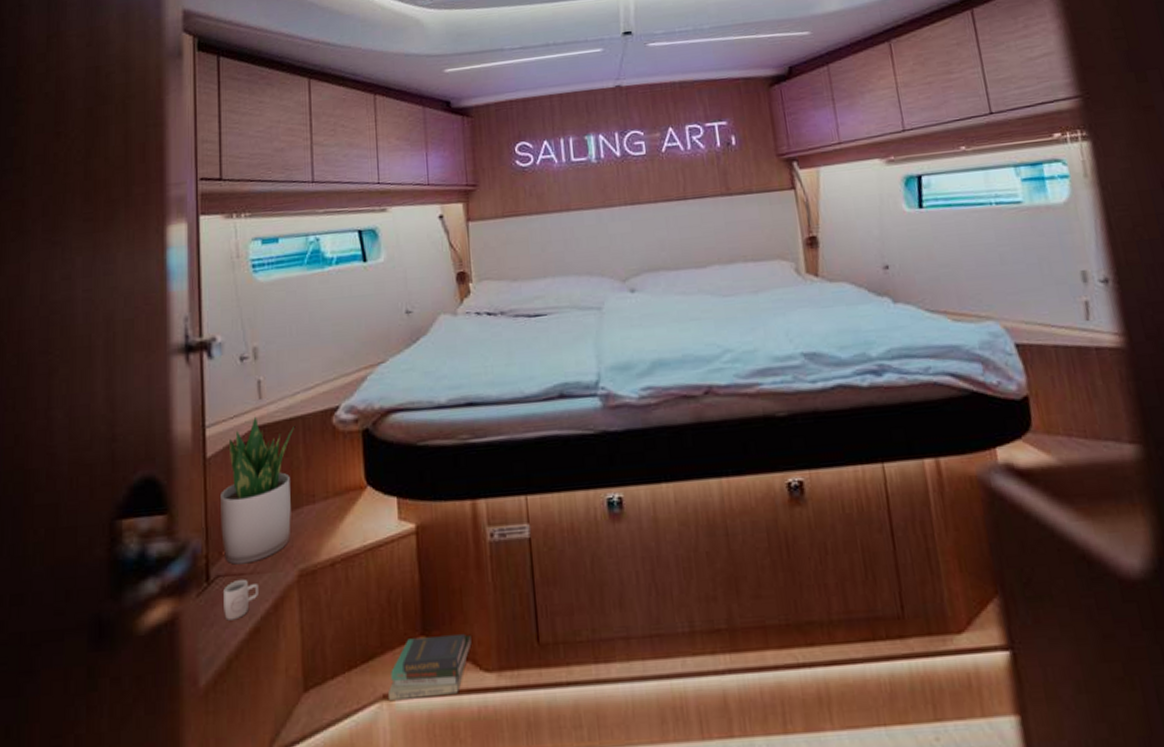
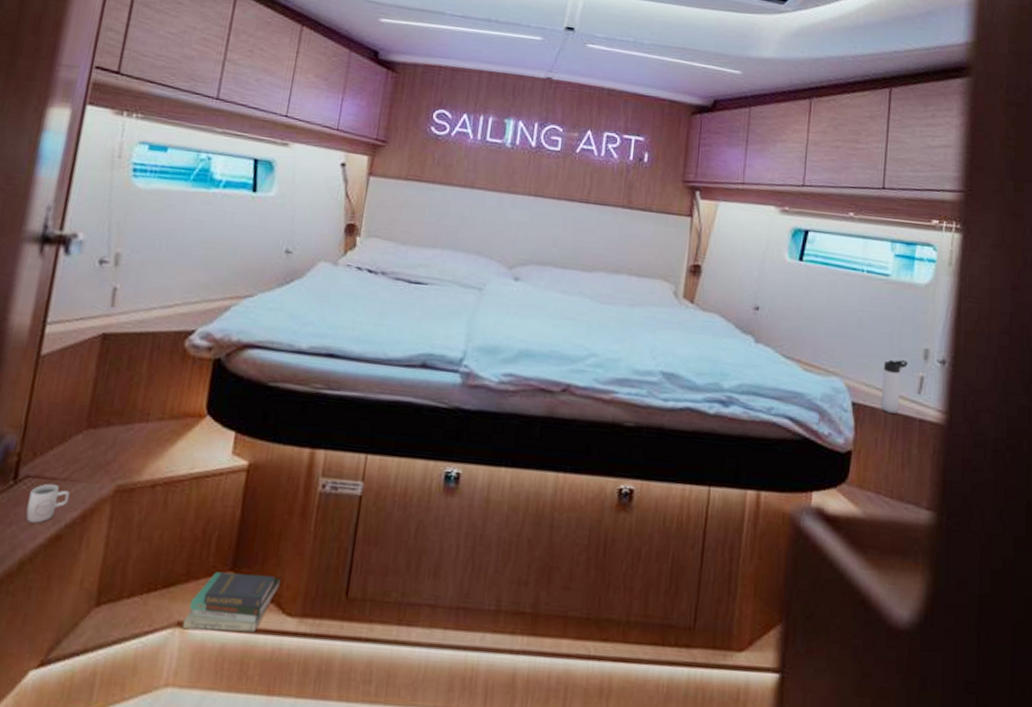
planter: present [221,416,294,565] -> none [38,323,143,470]
thermos bottle: none [1039,288,1070,348] -> present [881,360,908,414]

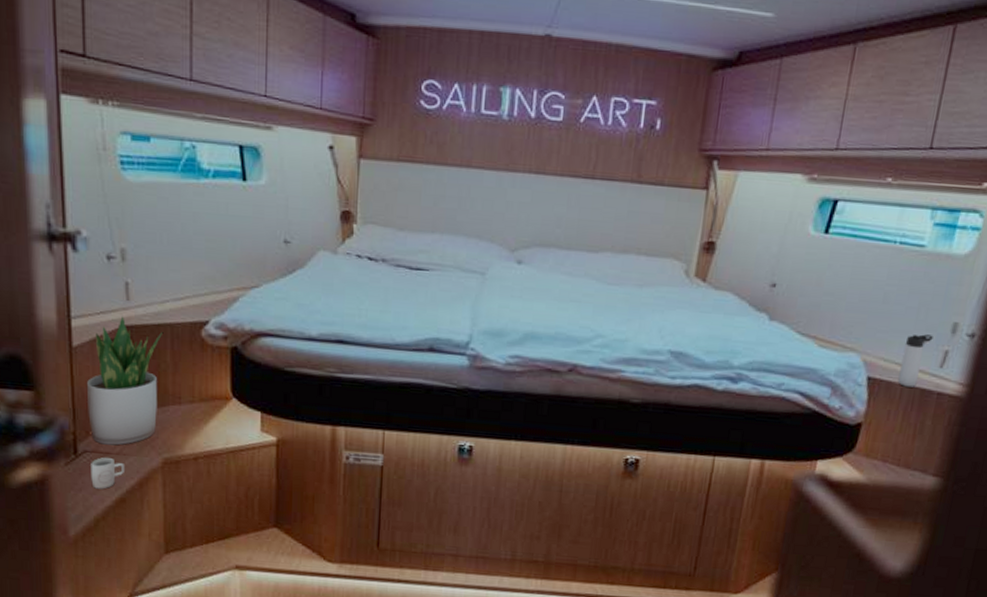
planter: none [38,323,143,470] -> present [87,316,162,446]
books: present [182,571,281,632] -> none [240,527,319,574]

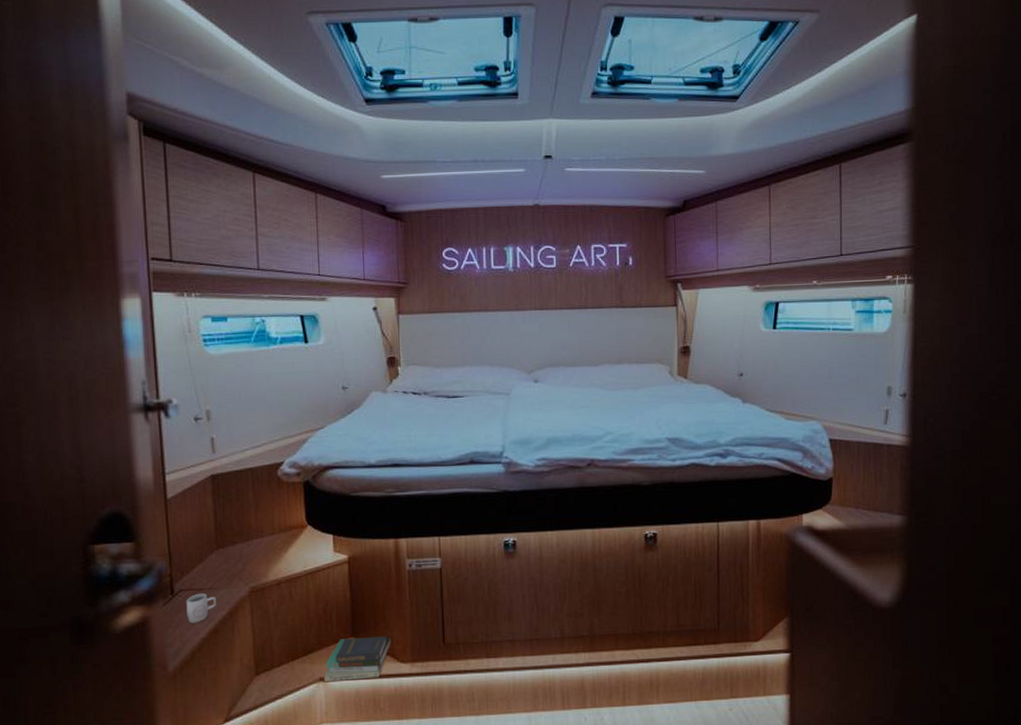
planter: present [87,316,162,446] -> none [181,467,244,582]
books: none [240,527,319,574] -> present [323,635,391,683]
thermos bottle: present [897,334,933,387] -> none [853,399,874,443]

